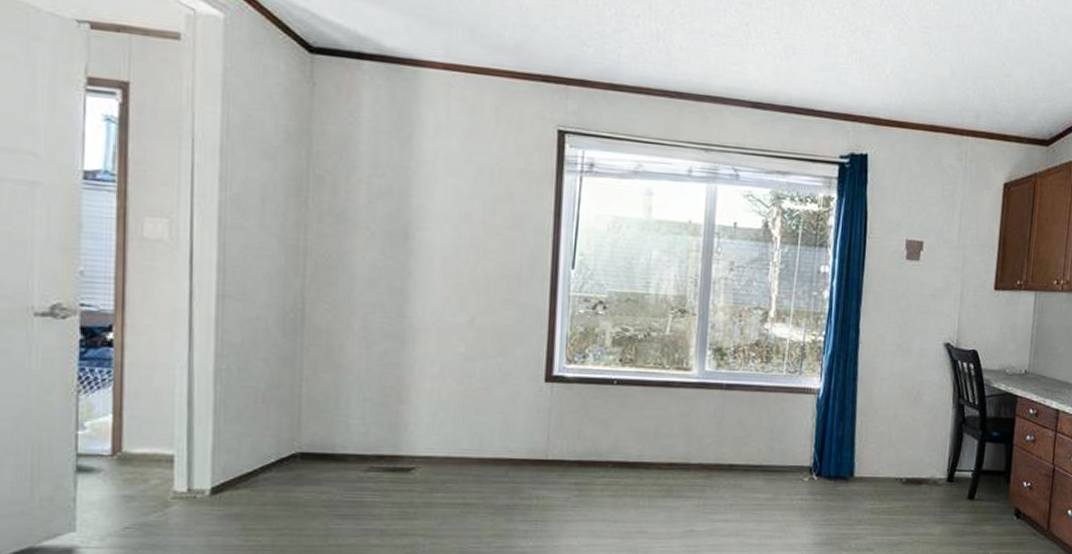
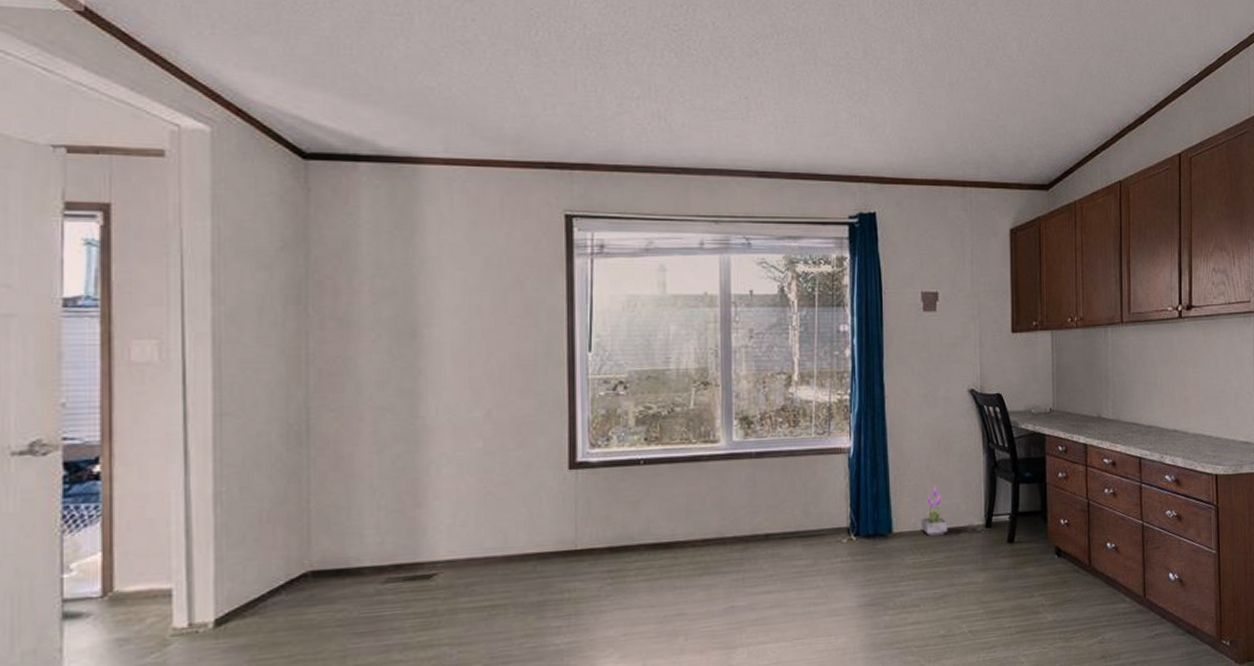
potted plant: none [882,435,910,484] -> present [921,485,948,536]

